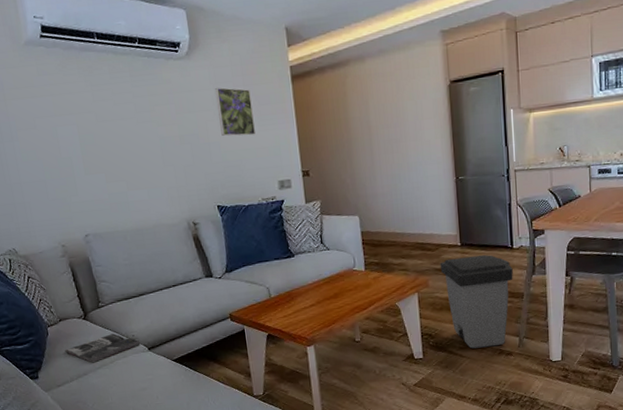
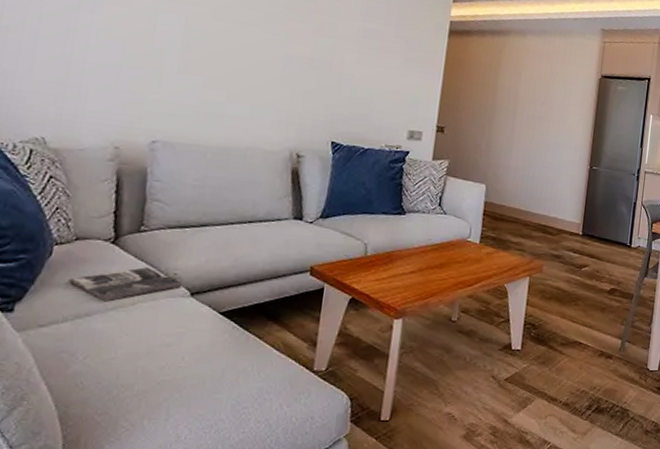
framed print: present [214,87,255,136] -> none [358,21,402,78]
trash can: present [440,255,513,349] -> none [557,246,627,347]

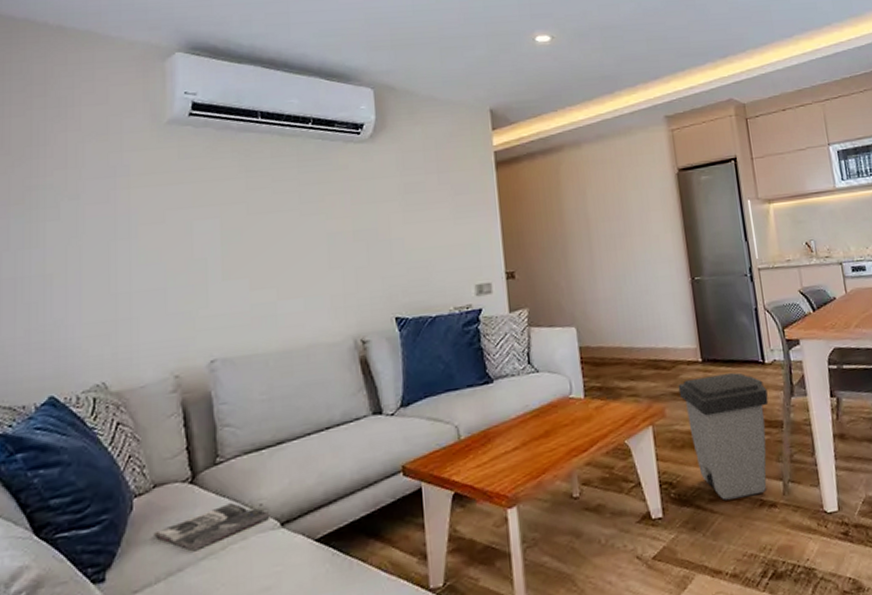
trash can: none [557,246,627,347] -> present [678,372,769,500]

